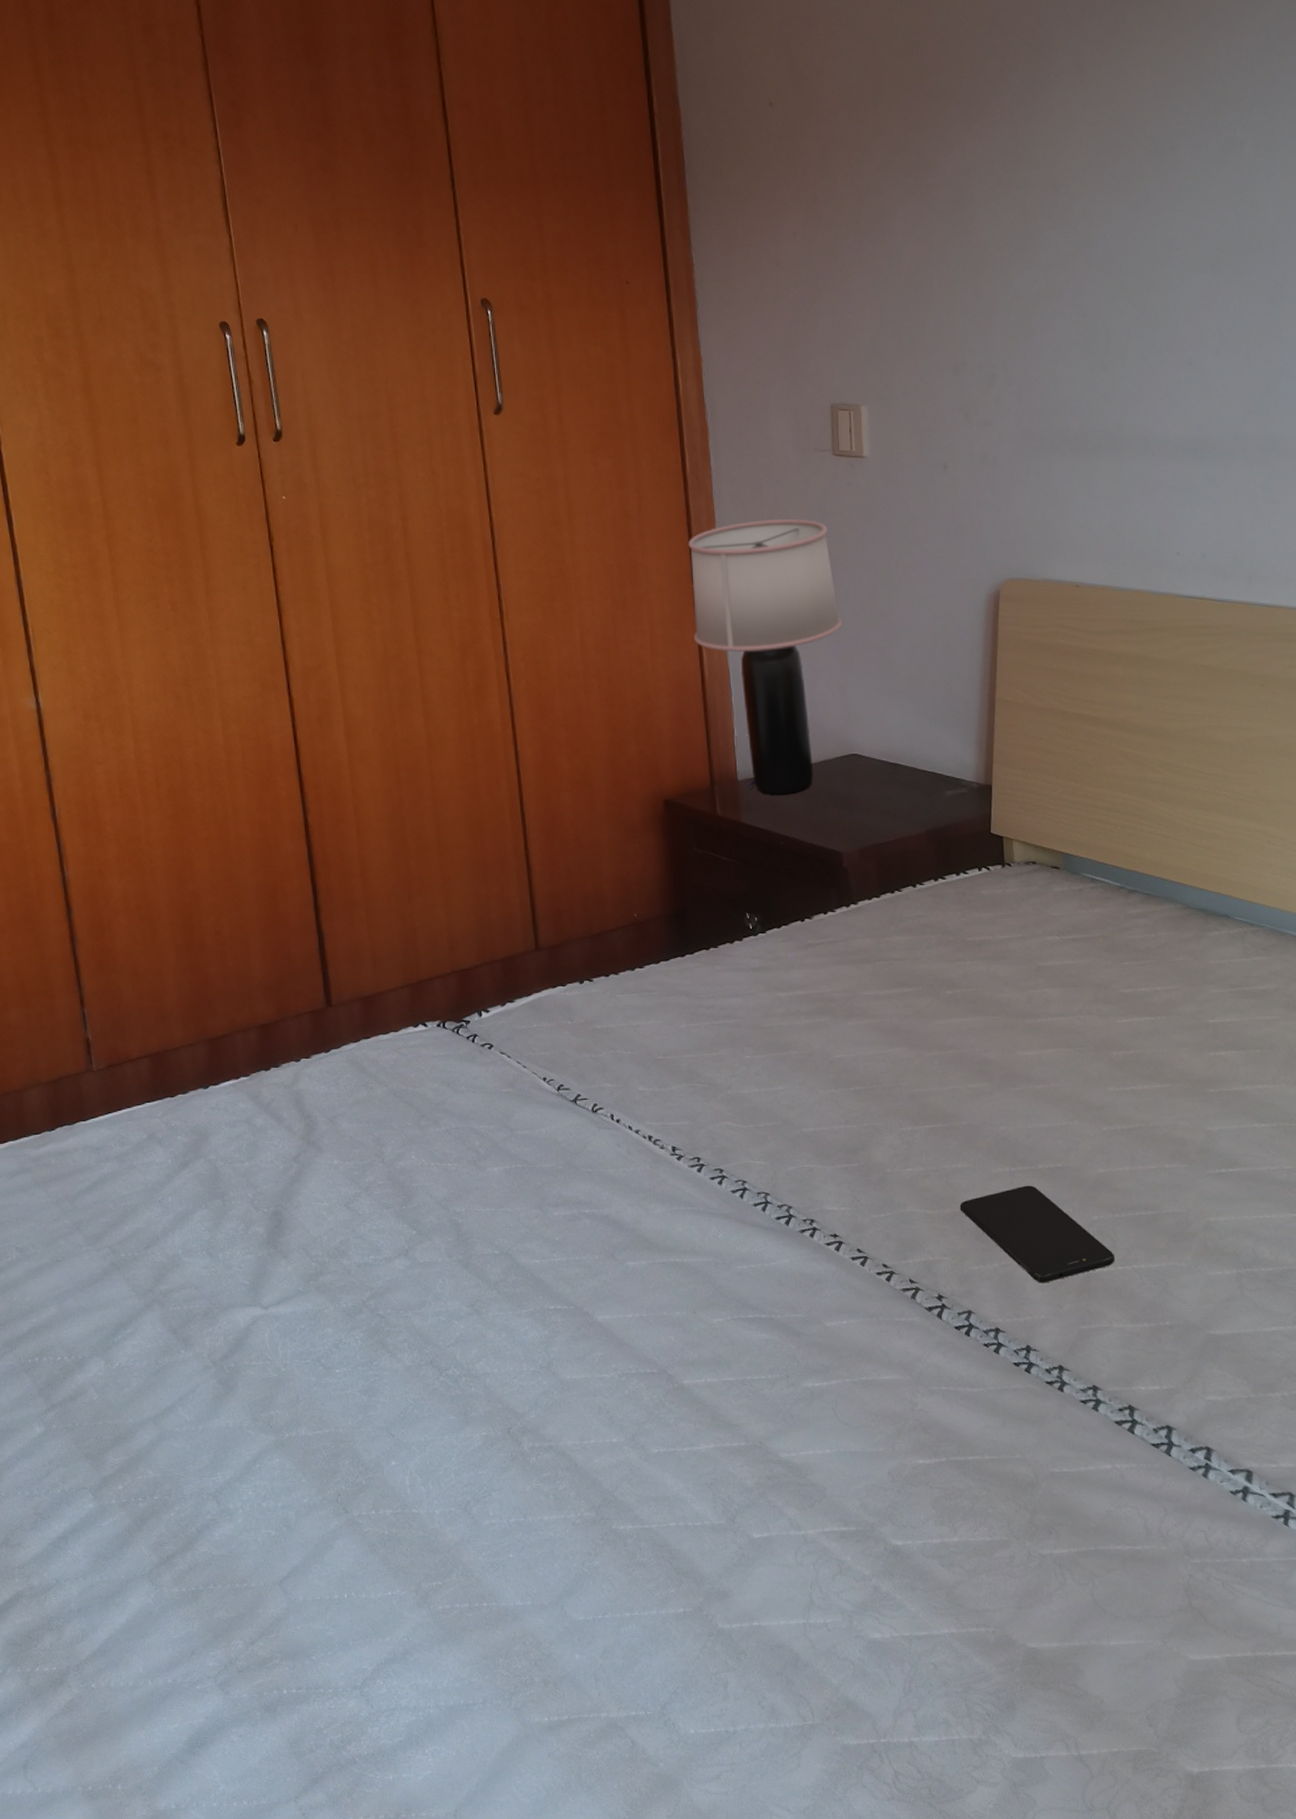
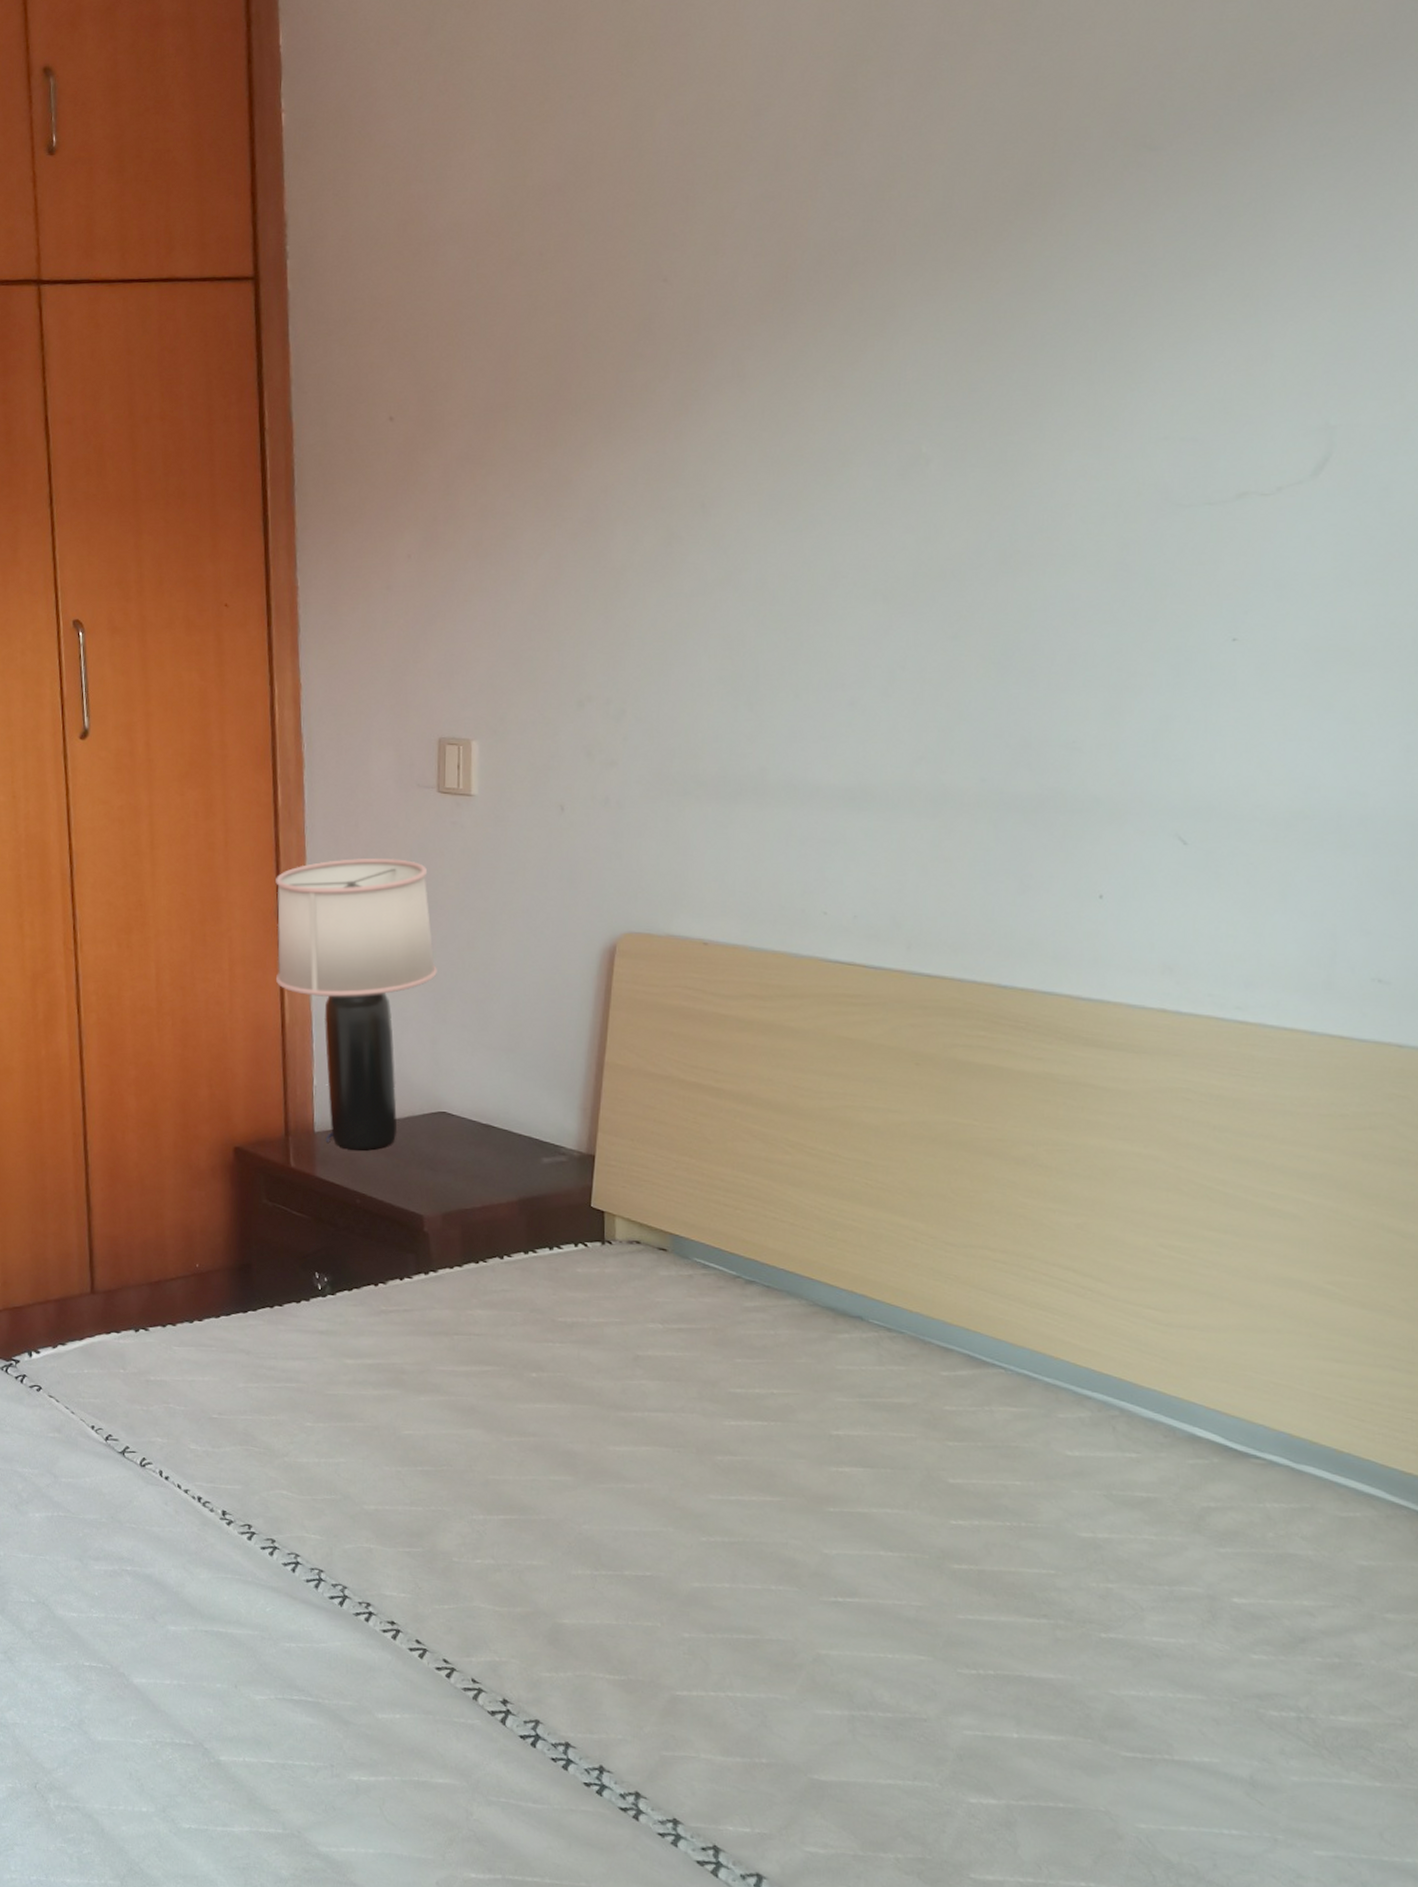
smartphone: present [959,1185,1115,1283] -> none [532,1591,707,1701]

